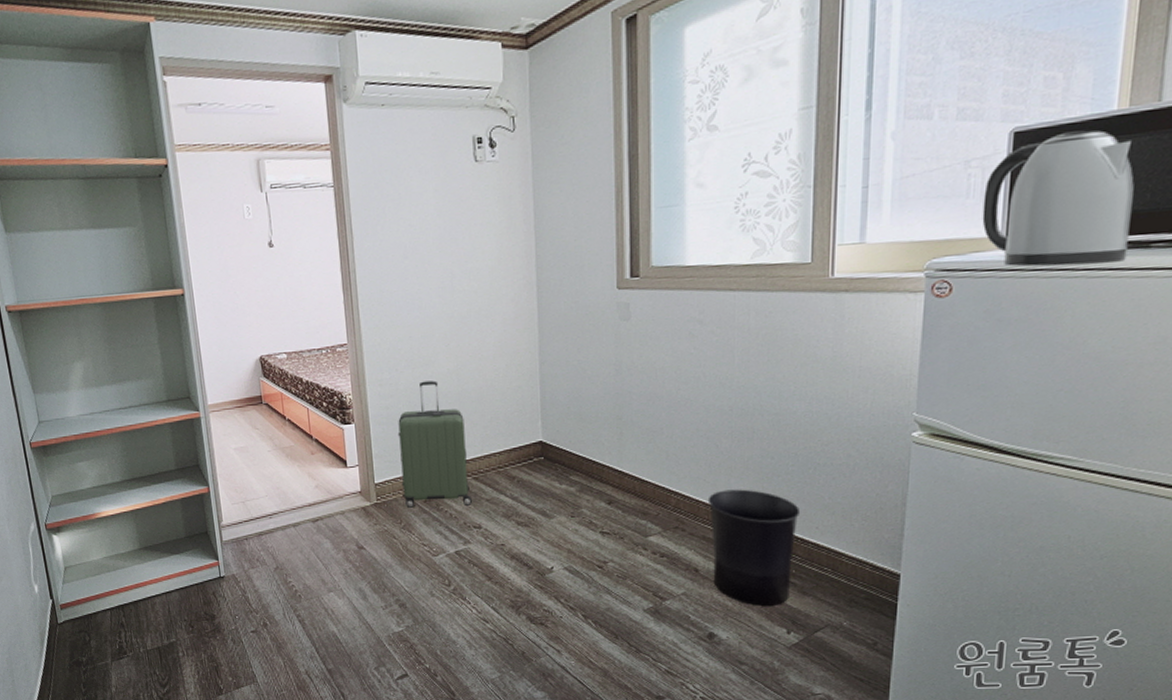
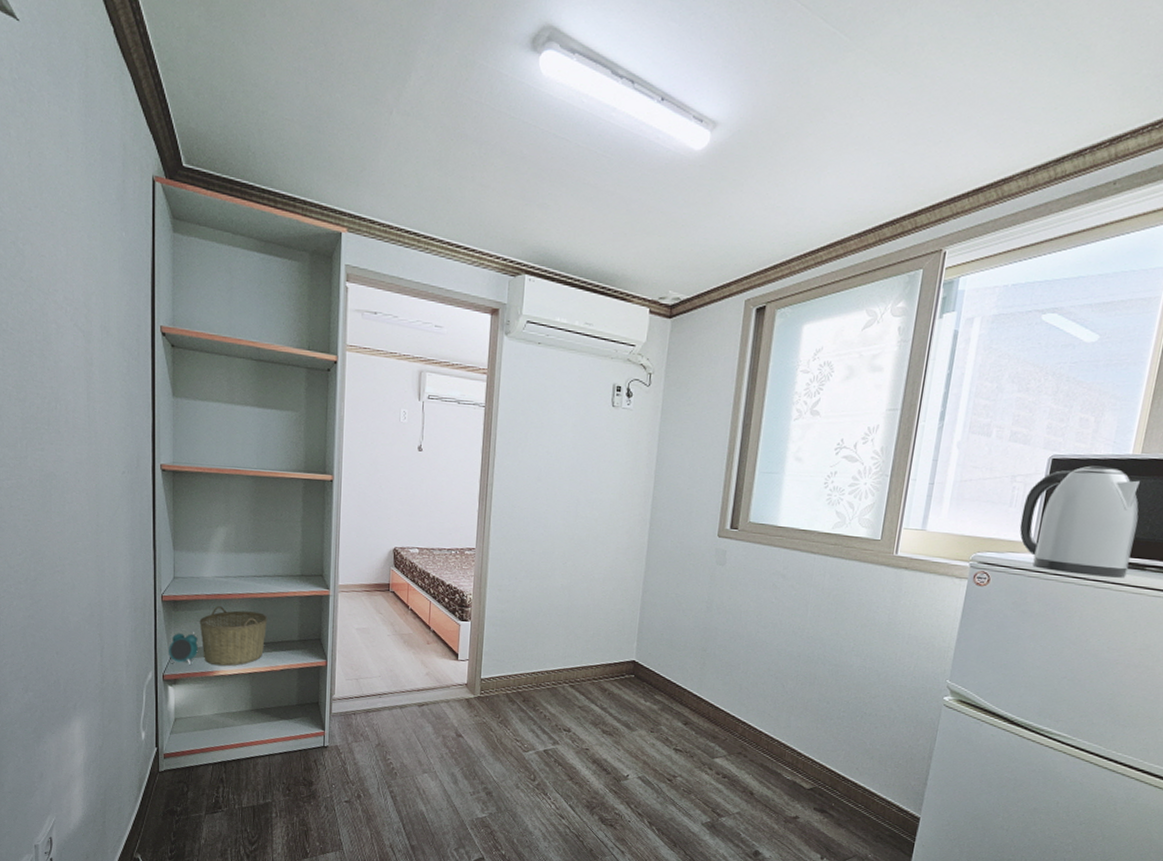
alarm clock: none [46,474,76,512] -> present [169,629,198,665]
basket: none [72,445,142,508] -> present [199,606,268,666]
suitcase: present [397,380,472,508] -> none [505,592,570,710]
waste bin: present [707,489,801,606] -> none [764,725,846,833]

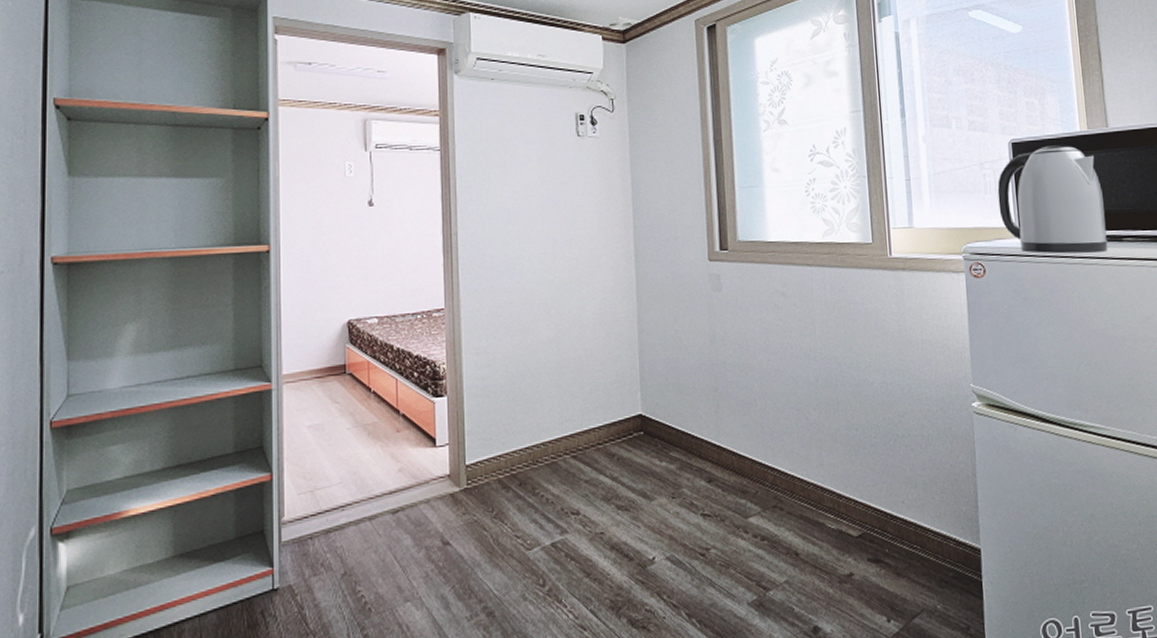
alarm clock: present [169,629,198,665] -> none [59,460,100,512]
basket: present [199,606,268,666] -> none [101,424,194,504]

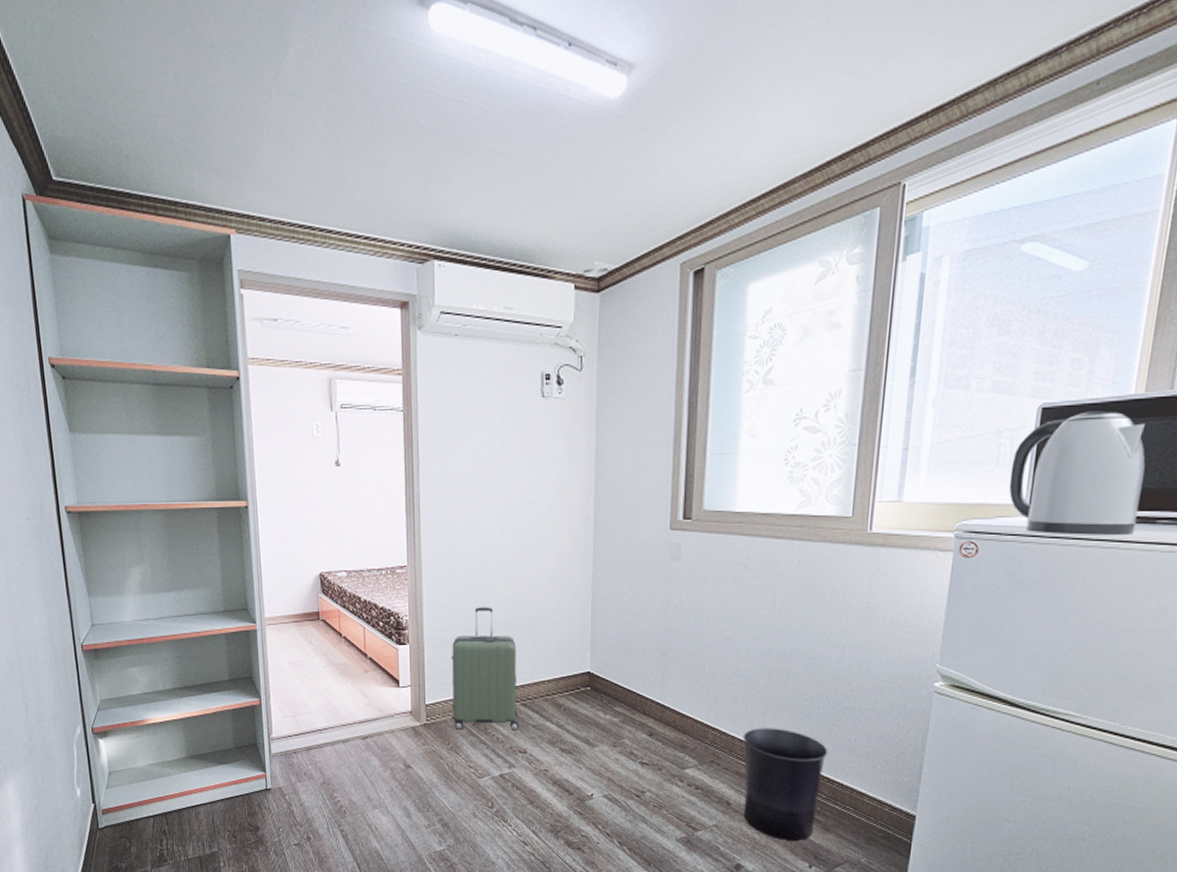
suitcase: none [493,349,570,493] -> present [451,607,519,730]
waste bin: none [802,462,887,592] -> present [742,728,829,840]

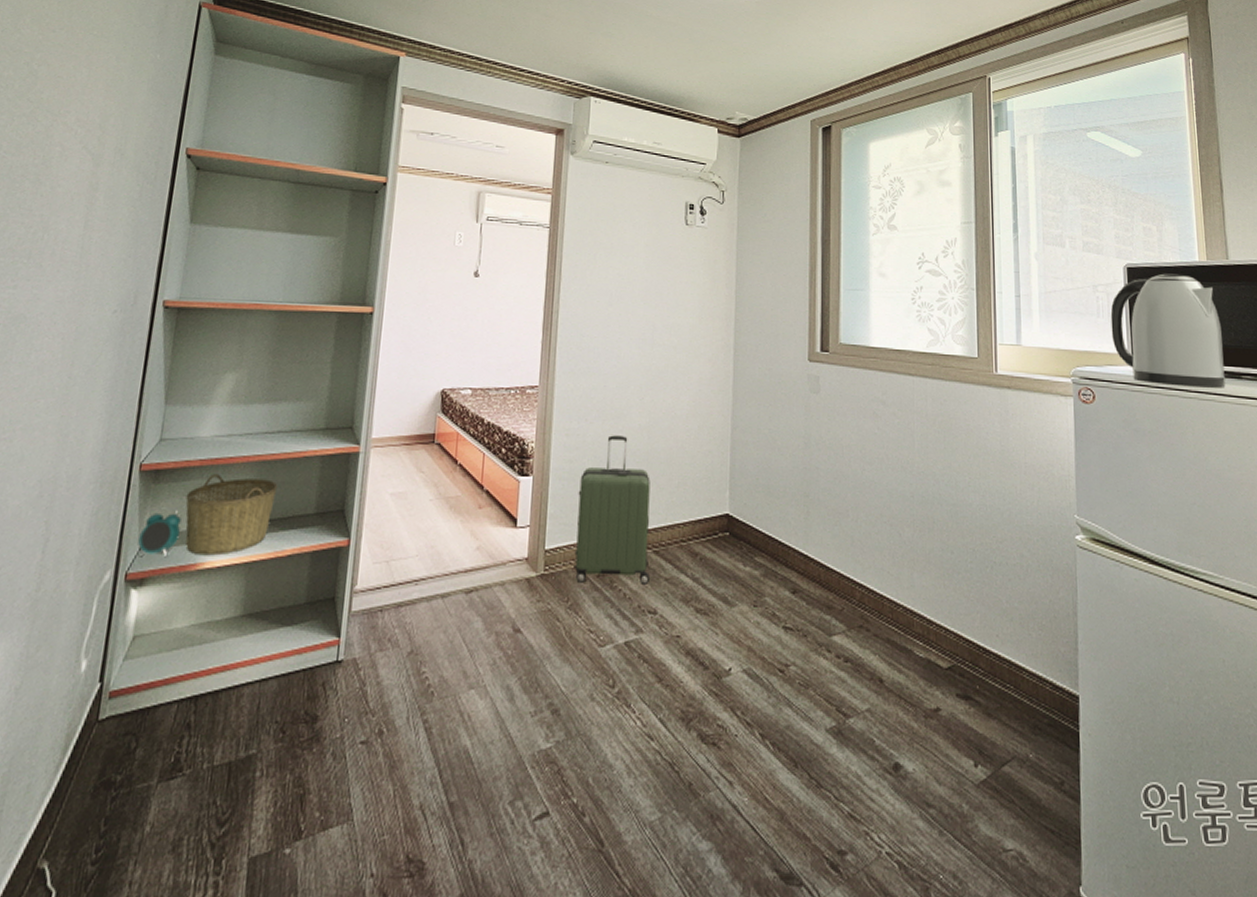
alarm clock: none [94,678,125,716] -> present [138,507,182,557]
basket: none [123,651,195,714] -> present [185,474,278,556]
waste bin: present [742,728,829,840] -> none [891,585,981,730]

